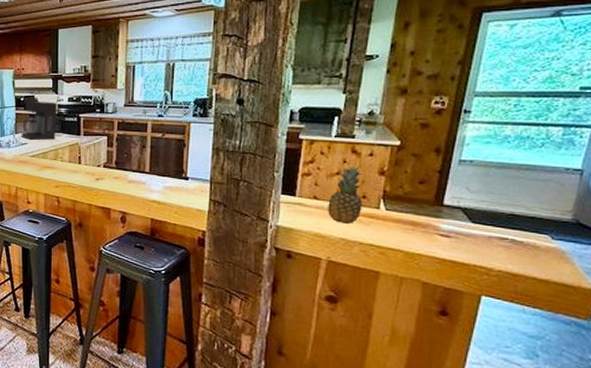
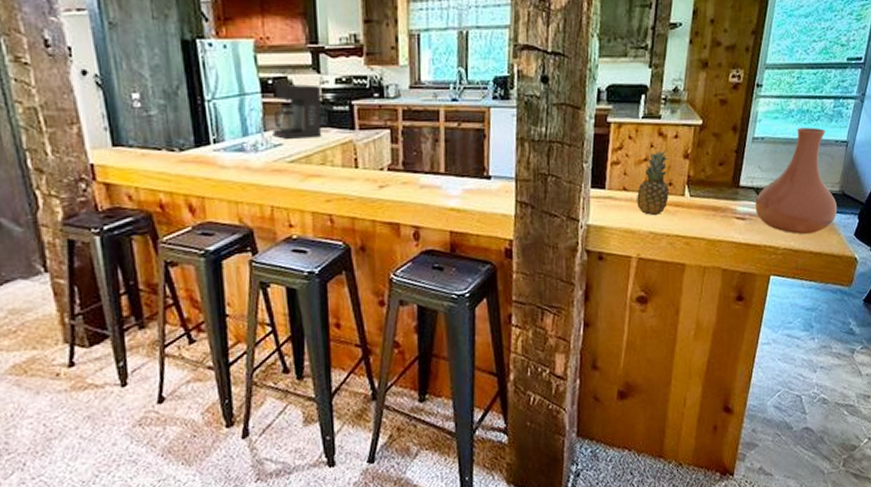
vase: none [462,154,570,259] -> present [755,127,838,234]

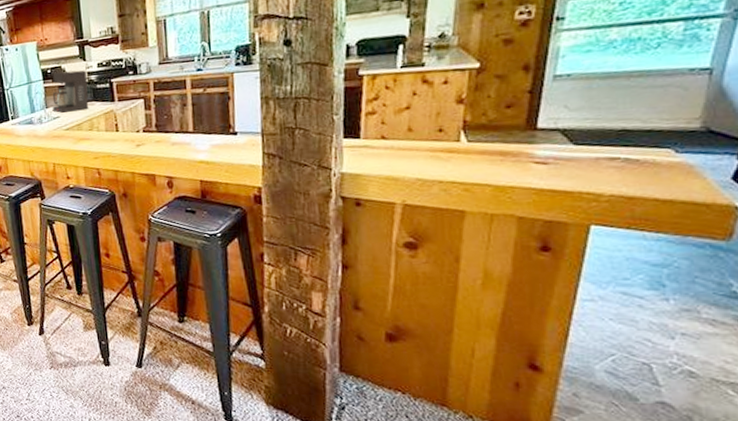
fruit: present [637,151,669,215] -> none [398,98,439,162]
vase: present [755,127,838,234] -> none [562,56,700,179]

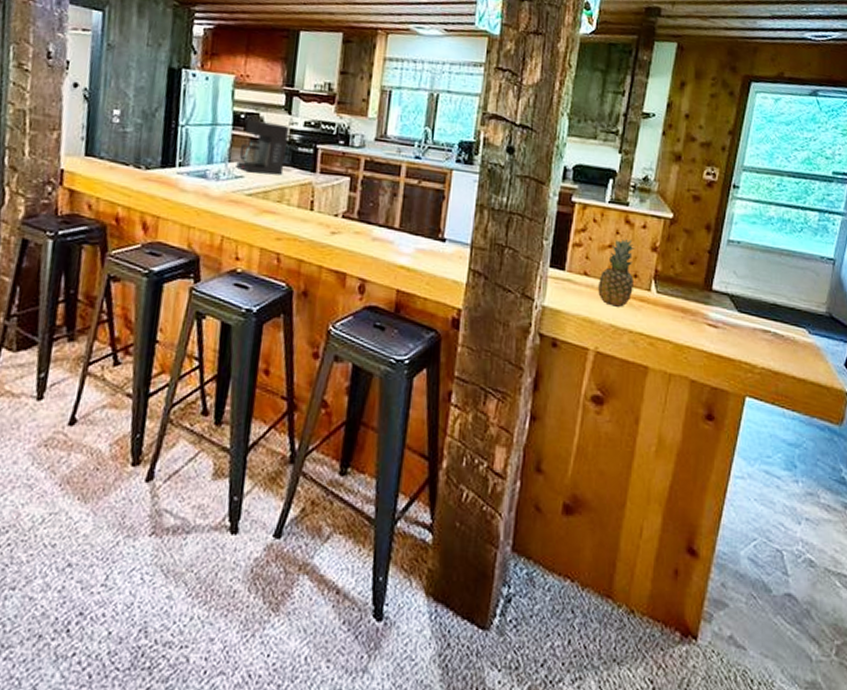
fruit: none [398,98,439,162] -> present [598,239,636,307]

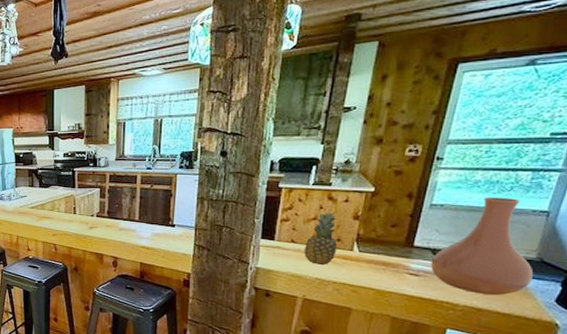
coffee maker: present [236,120,290,176] -> none [21,157,54,193]
vase: none [729,237,825,356] -> present [431,197,534,295]

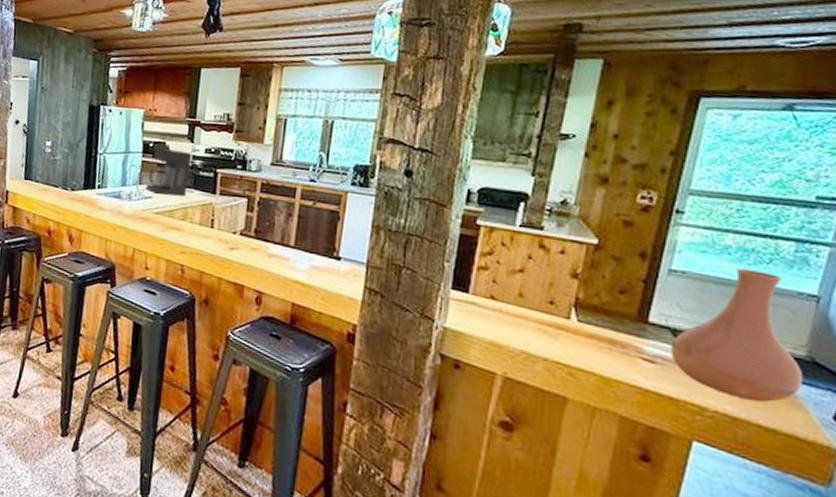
coffee maker: none [21,157,54,193] -> present [145,148,192,197]
fruit: present [305,212,338,265] -> none [507,264,552,334]

